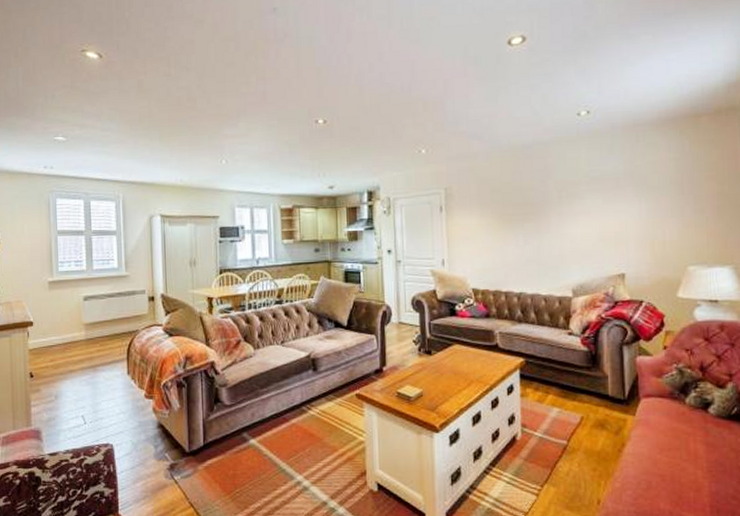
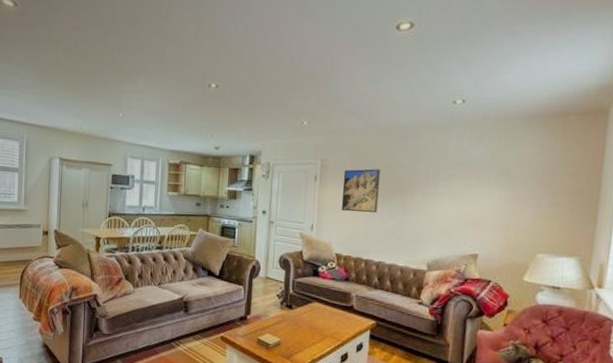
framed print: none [470,192,511,242] -> present [341,169,381,213]

